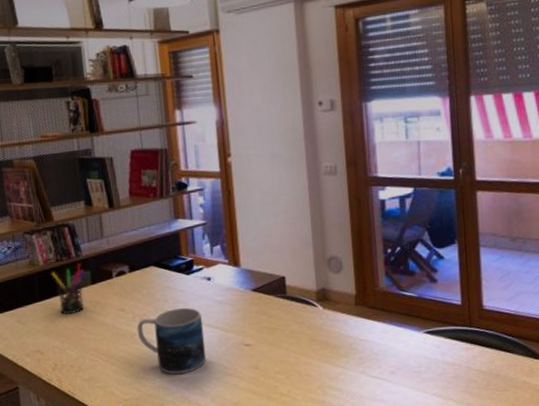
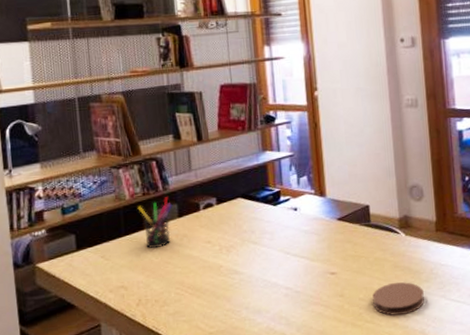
mug: present [136,307,206,375] -> none [223,238,292,306]
coaster: none [288,356,343,390] -> present [372,282,424,316]

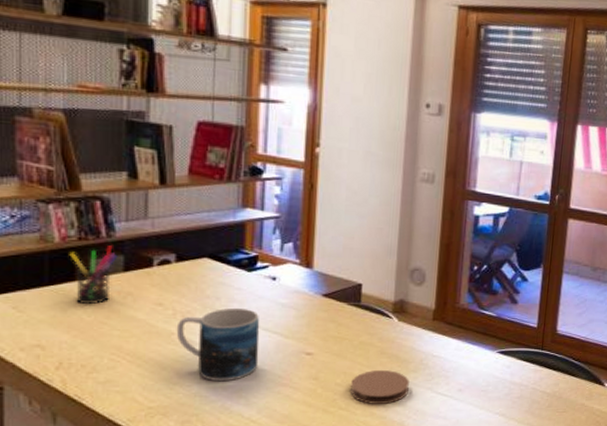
mug: none [223,238,292,306] -> present [176,307,260,382]

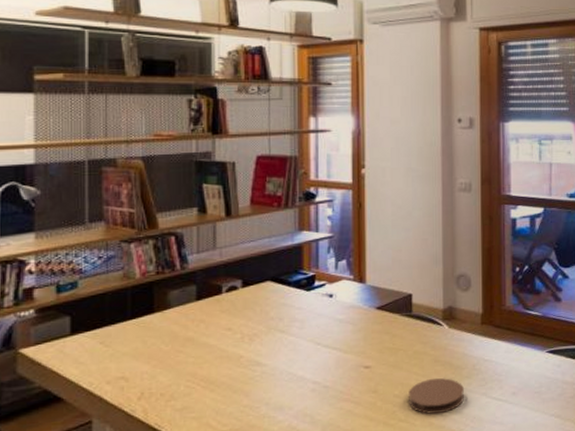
pen holder: present [69,245,118,305] -> none [149,277,191,335]
mug: present [176,307,260,382] -> none [244,326,321,402]

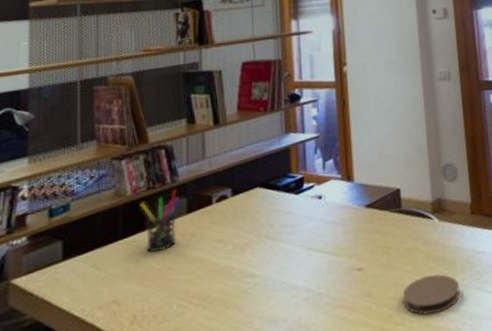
pen holder: none [149,277,191,335] -> present [140,190,181,253]

